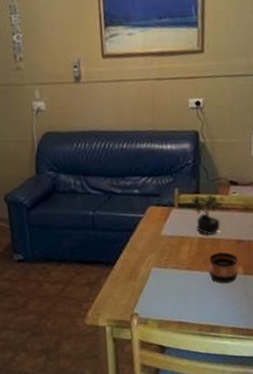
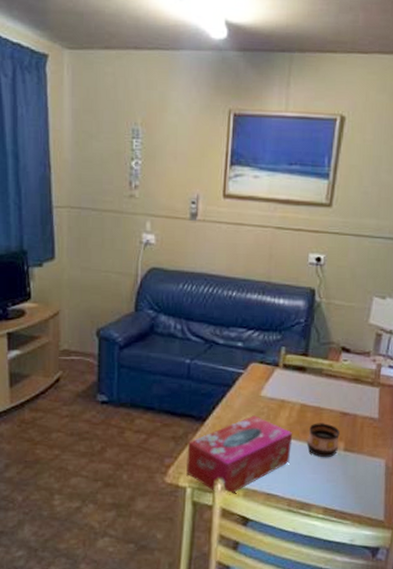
tissue box: none [101,254,196,328] -> present [186,415,293,495]
succulent plant: present [190,194,223,235] -> none [296,357,332,403]

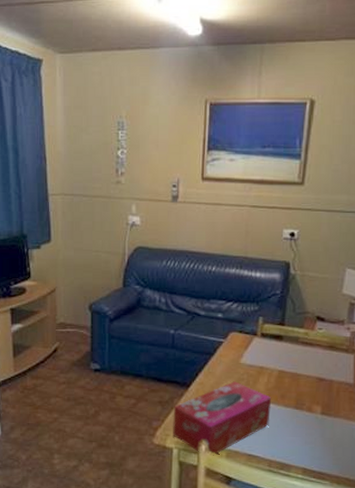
cup: present [307,423,340,458] -> none [286,388,317,421]

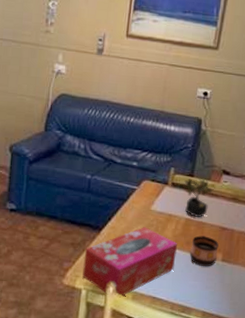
succulent plant: none [273,326,308,369] -> present [183,178,214,218]
cup: none [286,388,317,421] -> present [190,235,219,267]

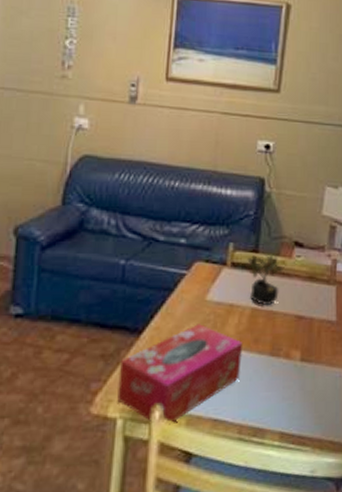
cup: present [190,235,219,267] -> none [260,329,295,371]

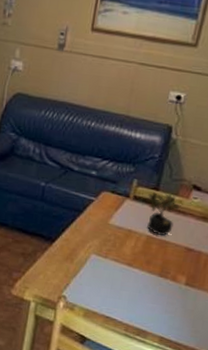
tissue box: present [117,324,243,425] -> none [32,241,137,314]

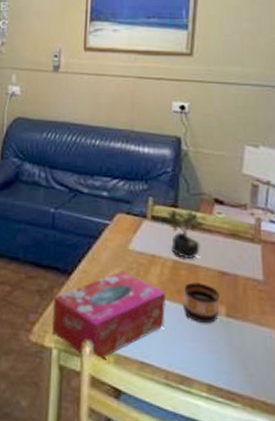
tissue box: none [32,241,137,314] -> present [52,270,167,361]
cup: none [149,255,183,290] -> present [183,282,220,324]

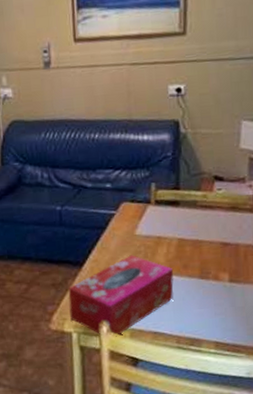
succulent plant: present [166,209,205,260] -> none [169,190,207,236]
cup: present [183,282,220,324] -> none [189,255,224,292]

